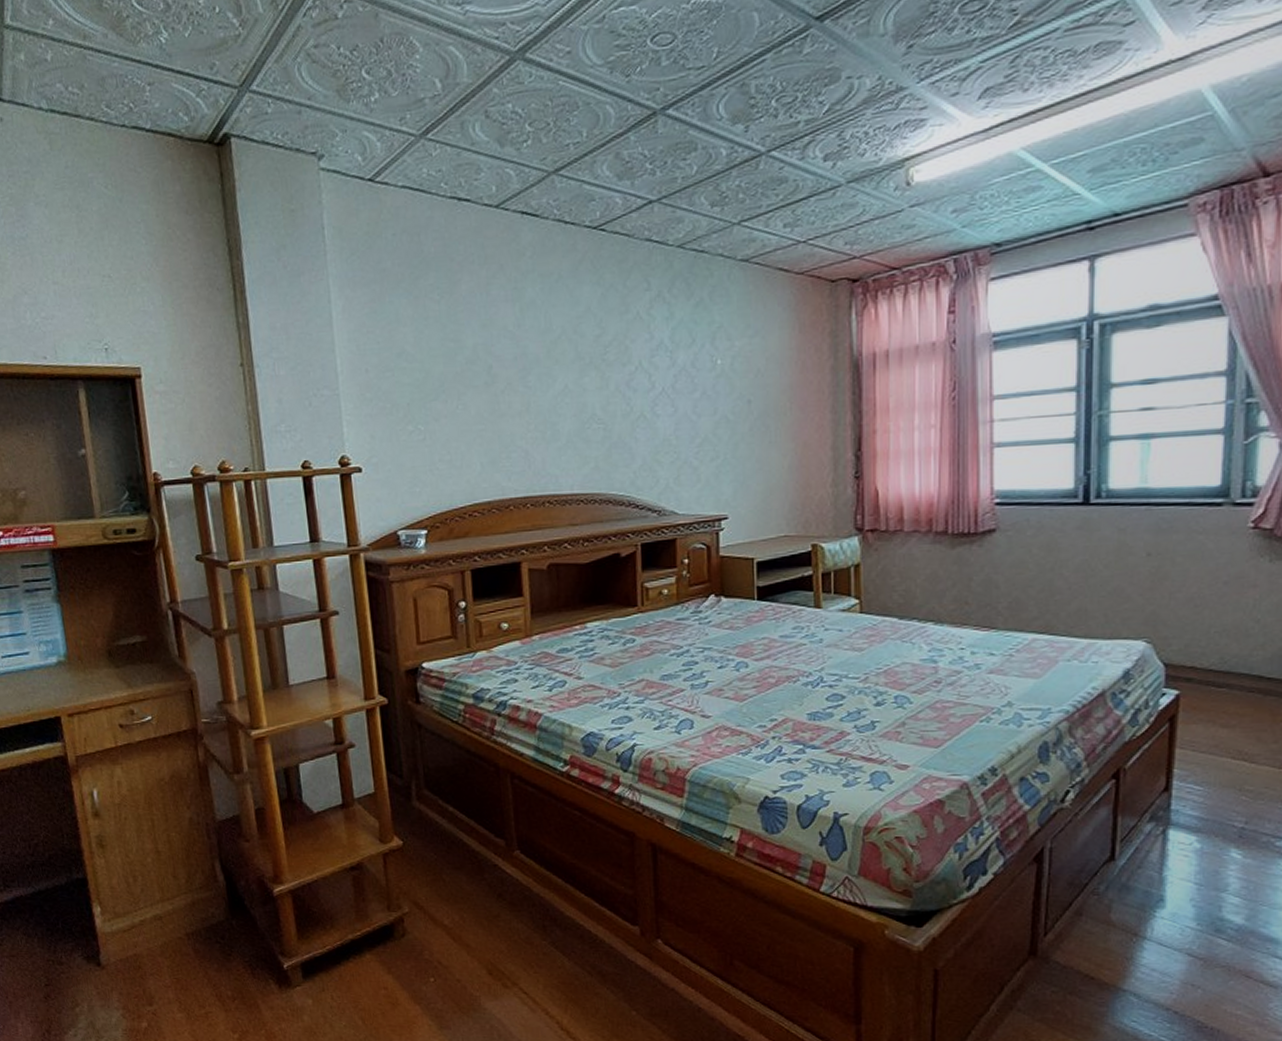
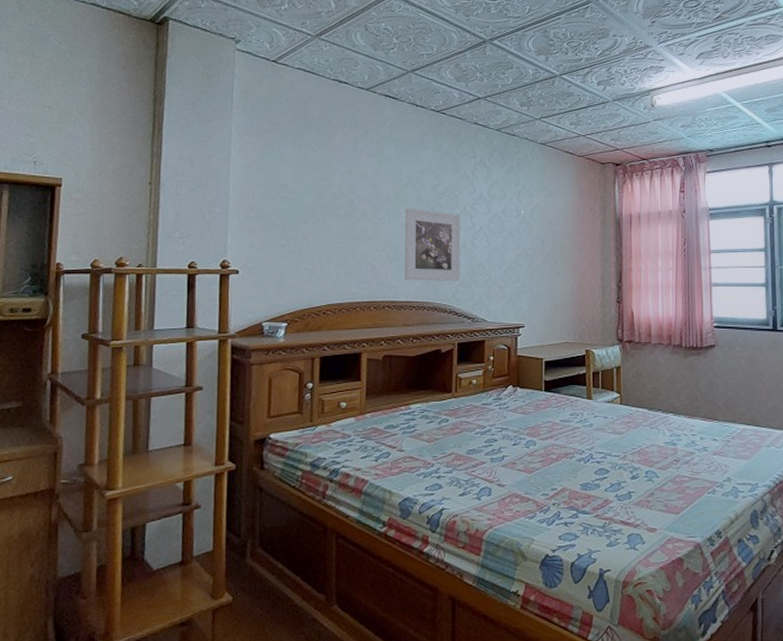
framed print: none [561,369,640,467] -> present [404,209,461,281]

